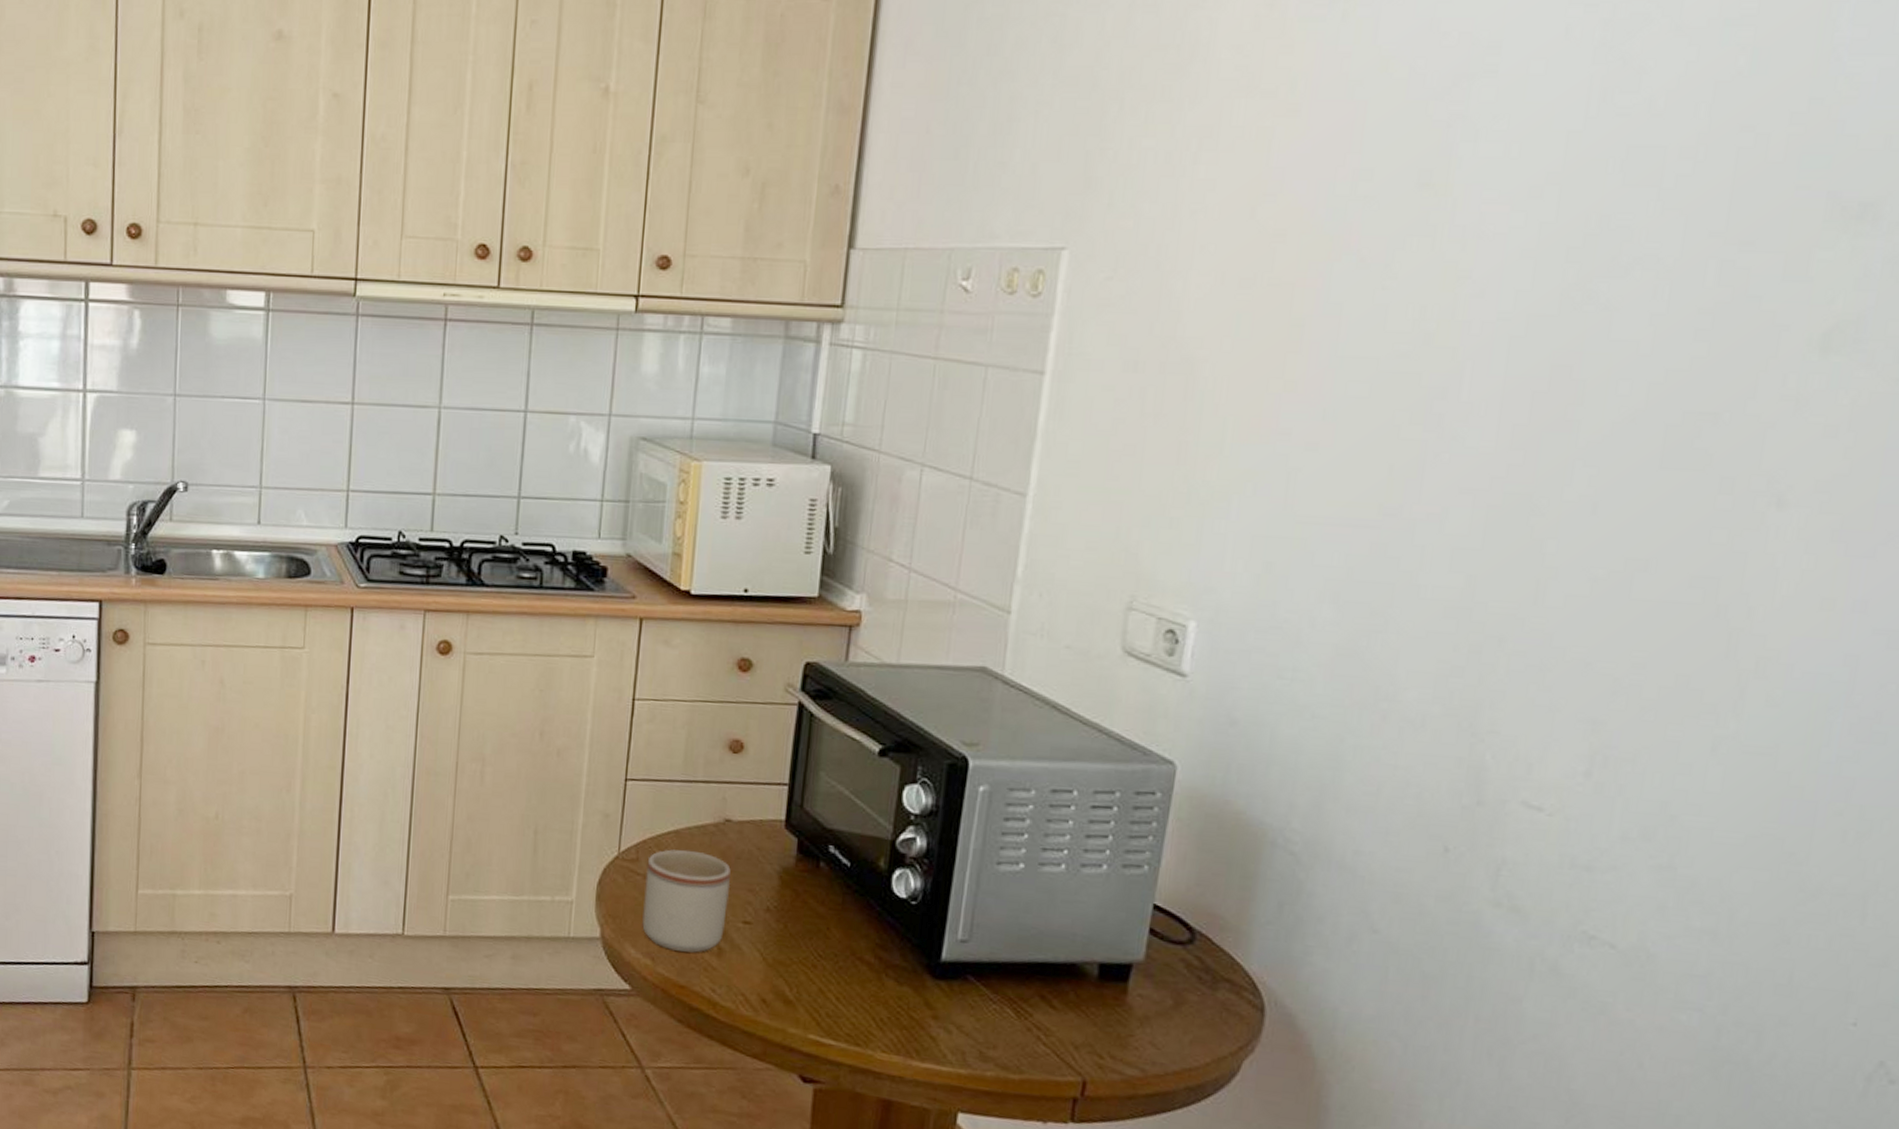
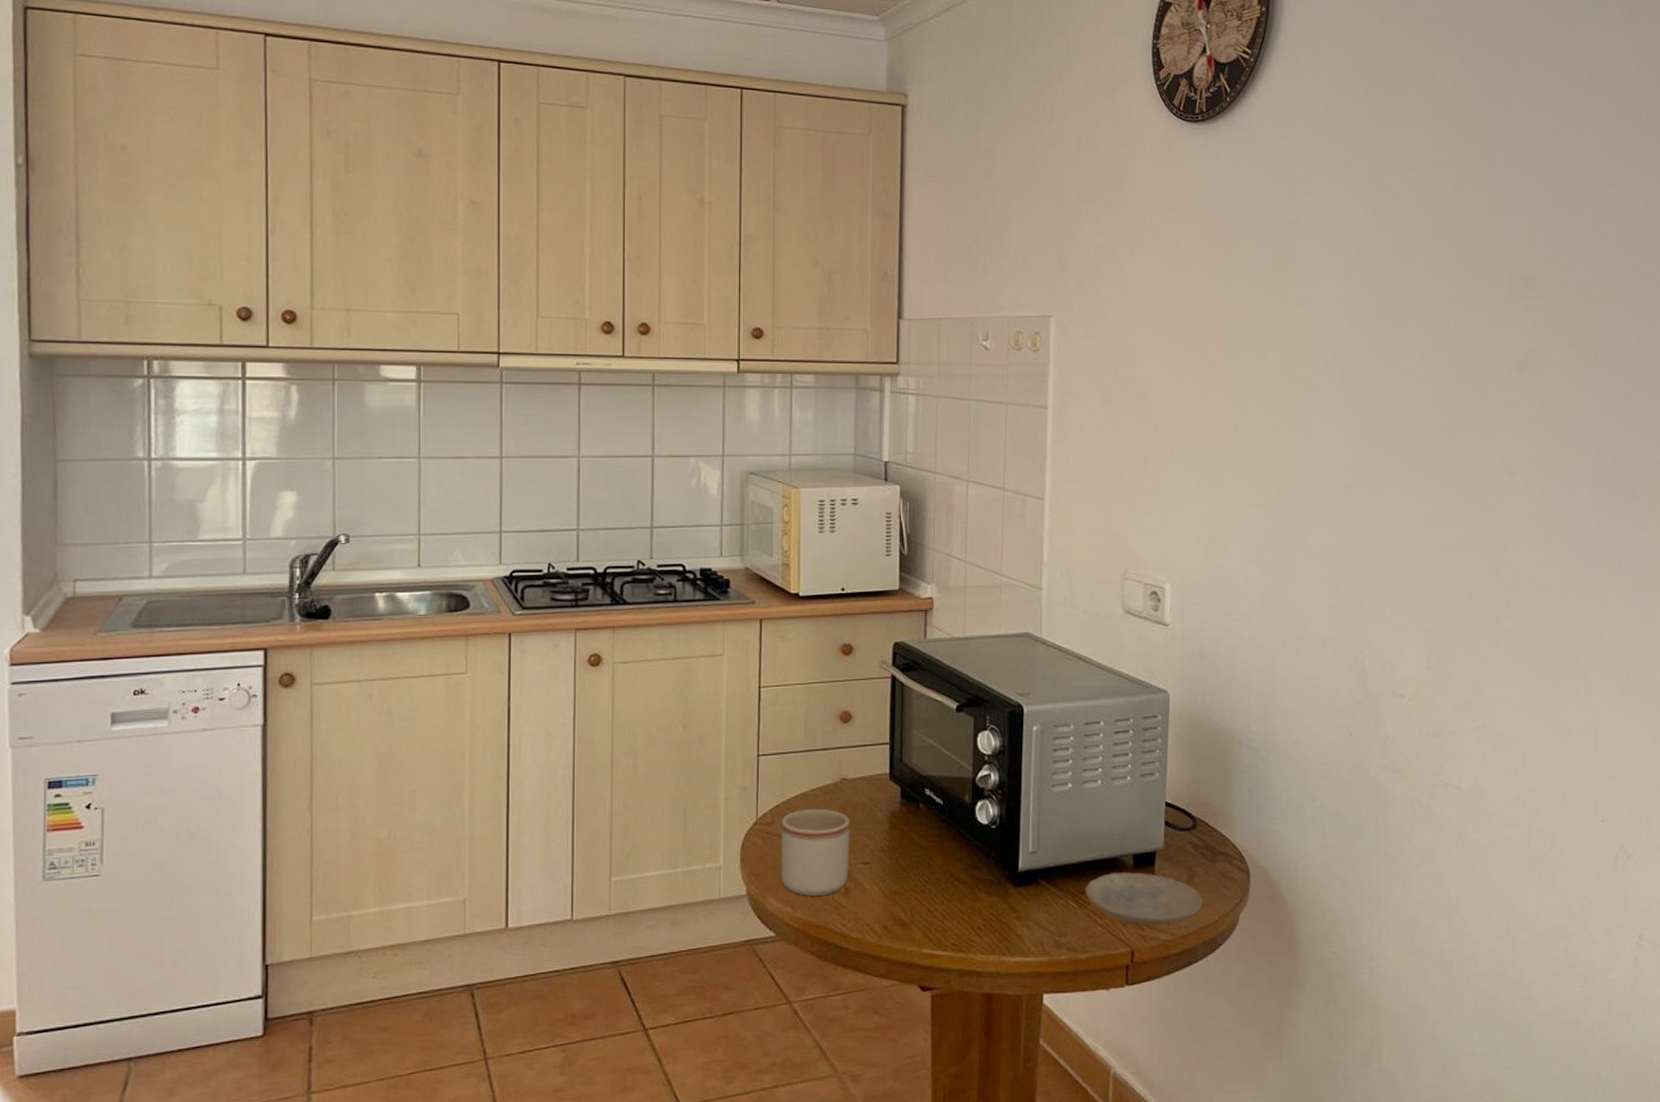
plate: none [1028,981,1192,1058] -> present [1086,871,1202,926]

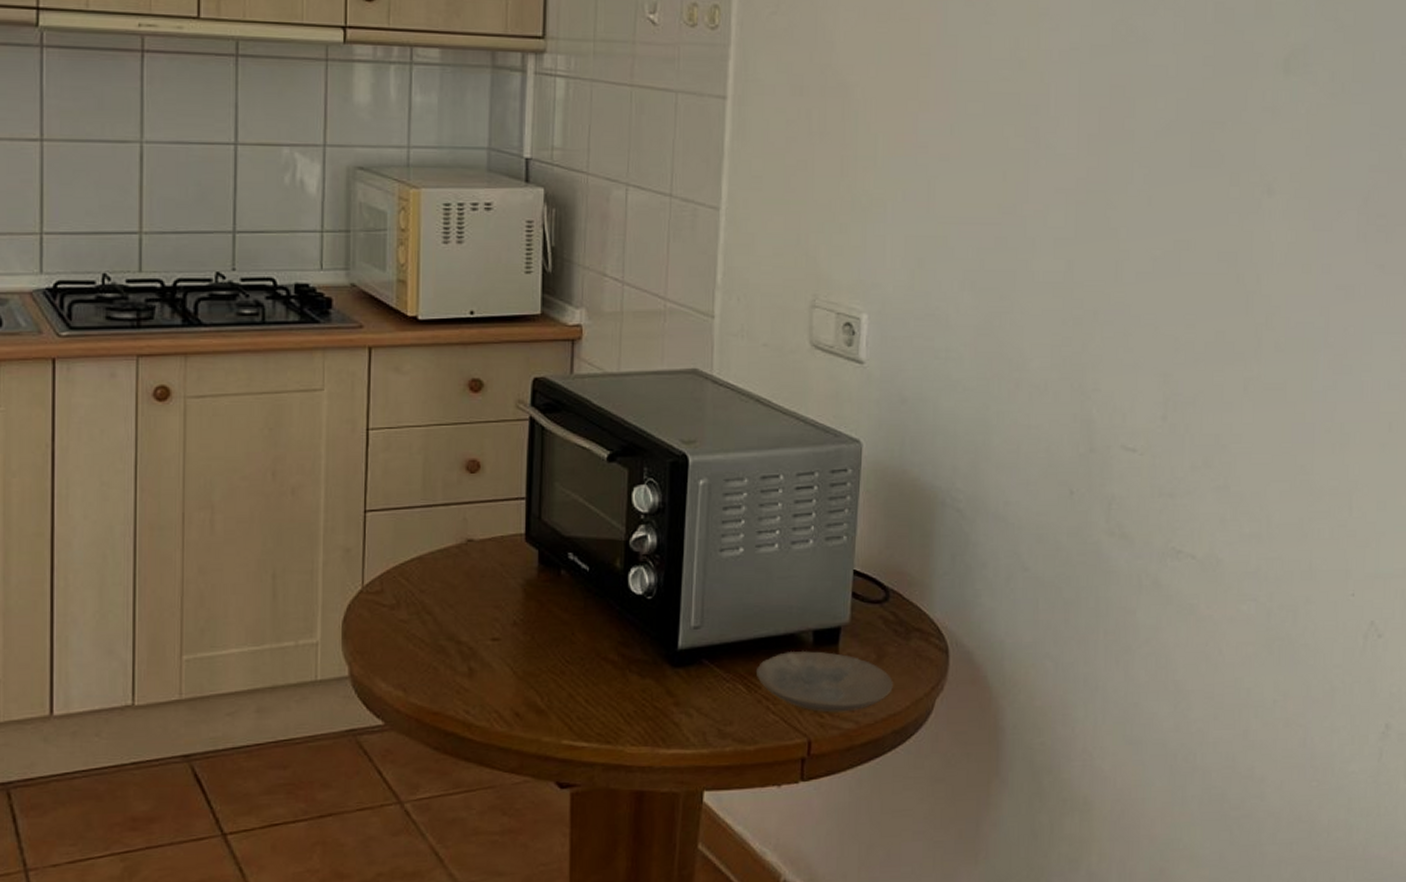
mug: present [781,808,851,896] -> none [391,574,477,678]

